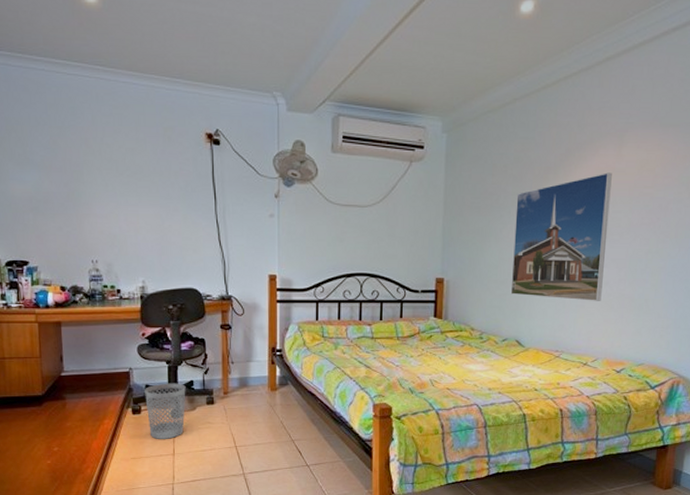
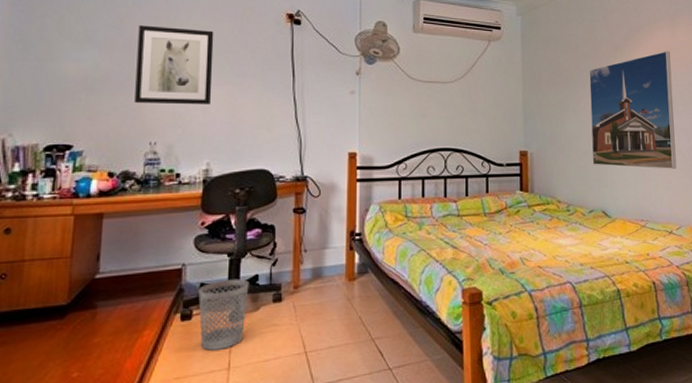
wall art: none [70,147,142,226] -> present [135,25,214,105]

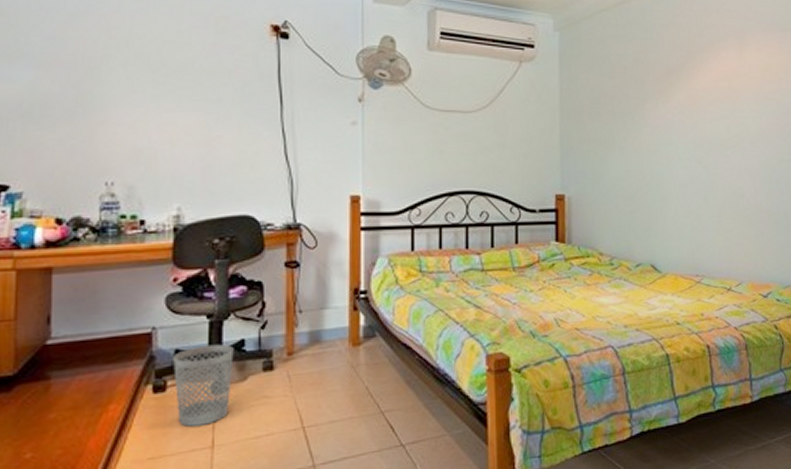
wall art: present [135,25,214,105] -> none [84,37,181,137]
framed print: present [589,51,677,169] -> none [639,76,739,216]

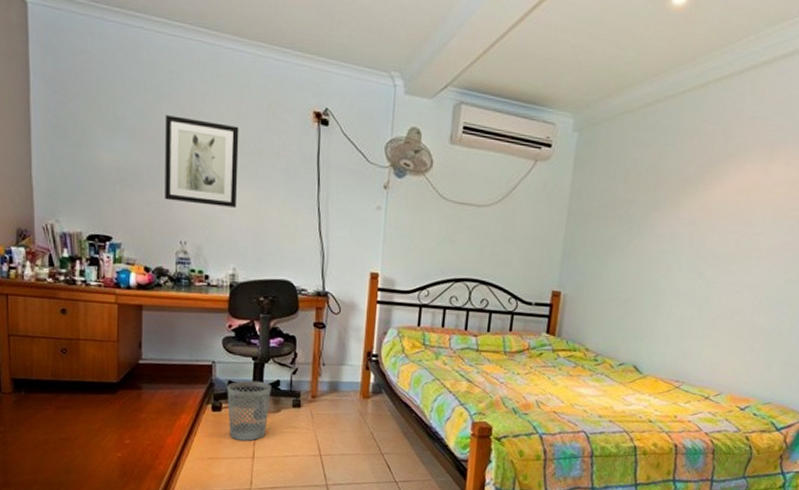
wall art: none [84,37,181,137] -> present [165,115,239,208]

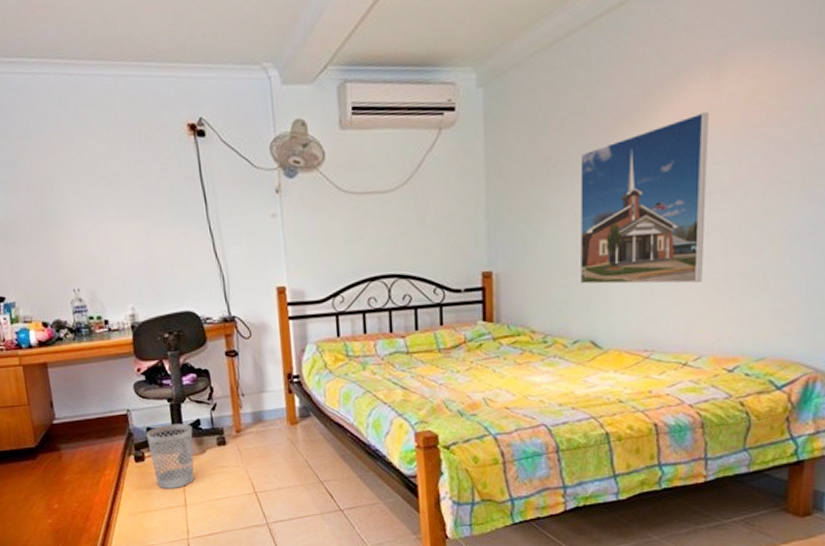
wall art: present [165,115,239,208] -> none [36,156,125,249]
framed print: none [632,189,757,331] -> present [579,112,709,285]

